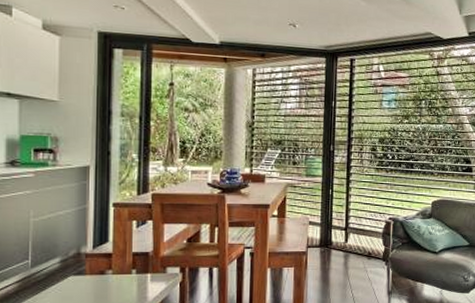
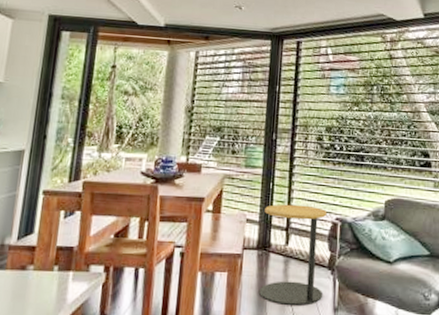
side table: none [323,207,382,291] -> present [259,204,328,306]

